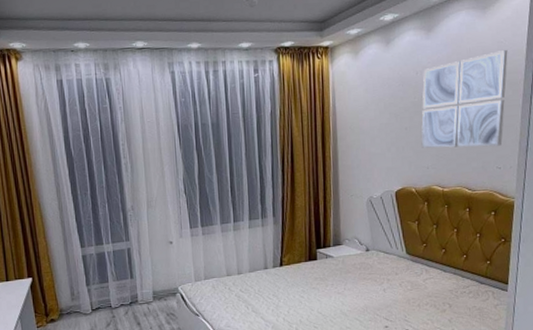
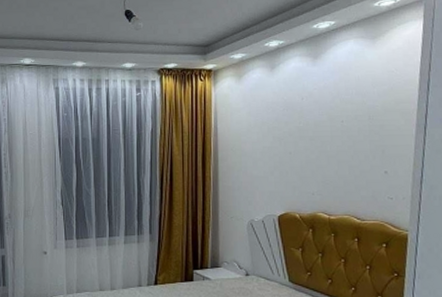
wall art: present [421,49,508,148] -> none [306,78,400,176]

